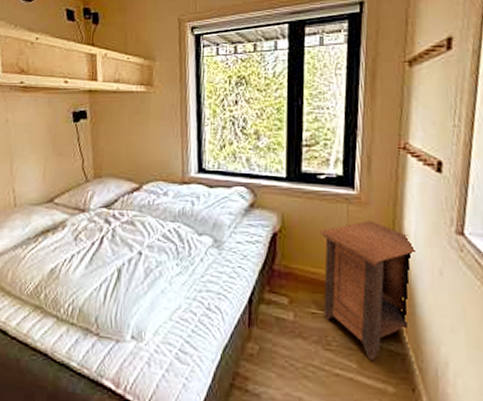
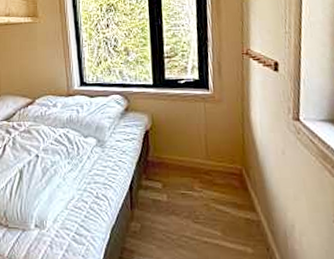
nightstand: present [320,220,415,361] -> none [184,114,262,228]

